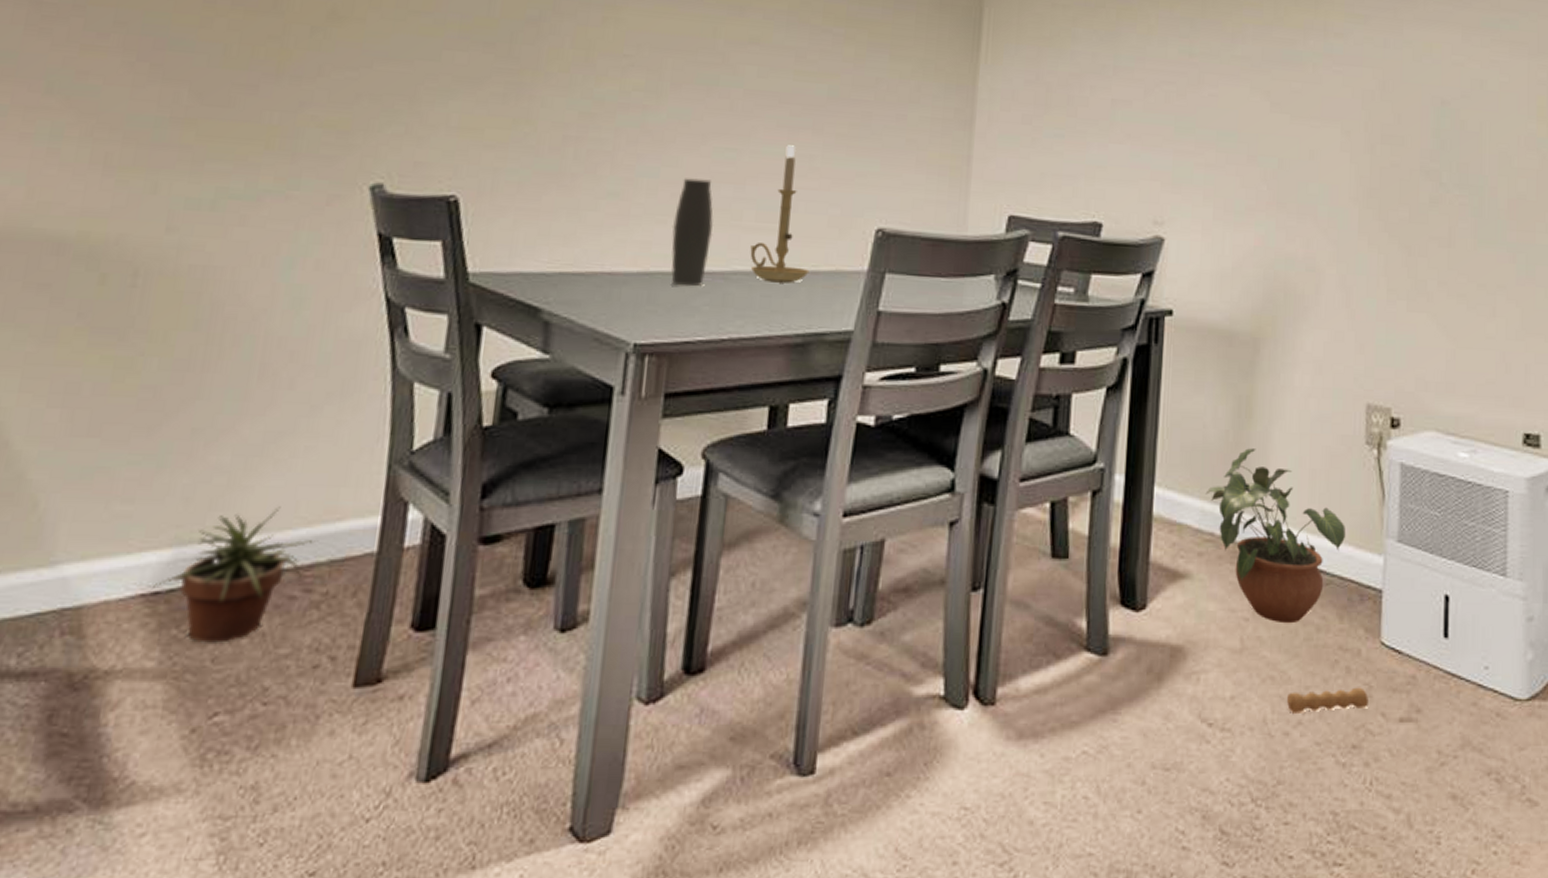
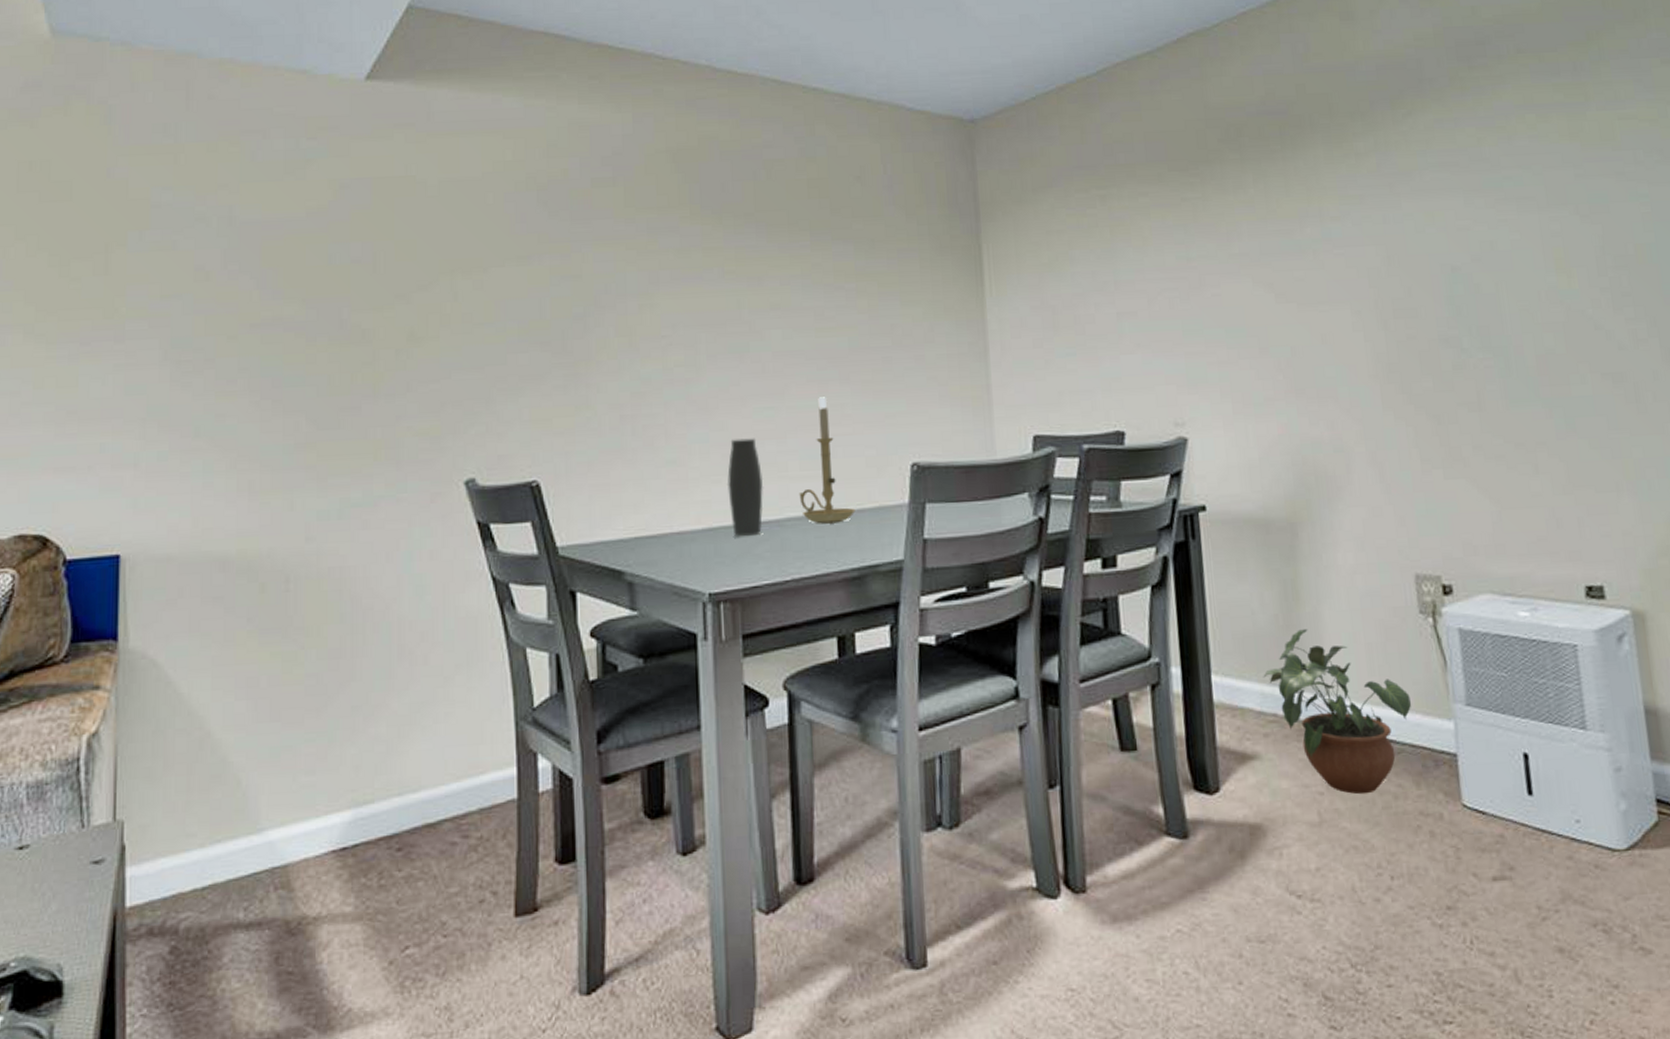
potted plant: present [151,506,319,643] -> none [339,766,468,888]
dog toy: present [1286,687,1368,713] -> none [1372,850,1458,880]

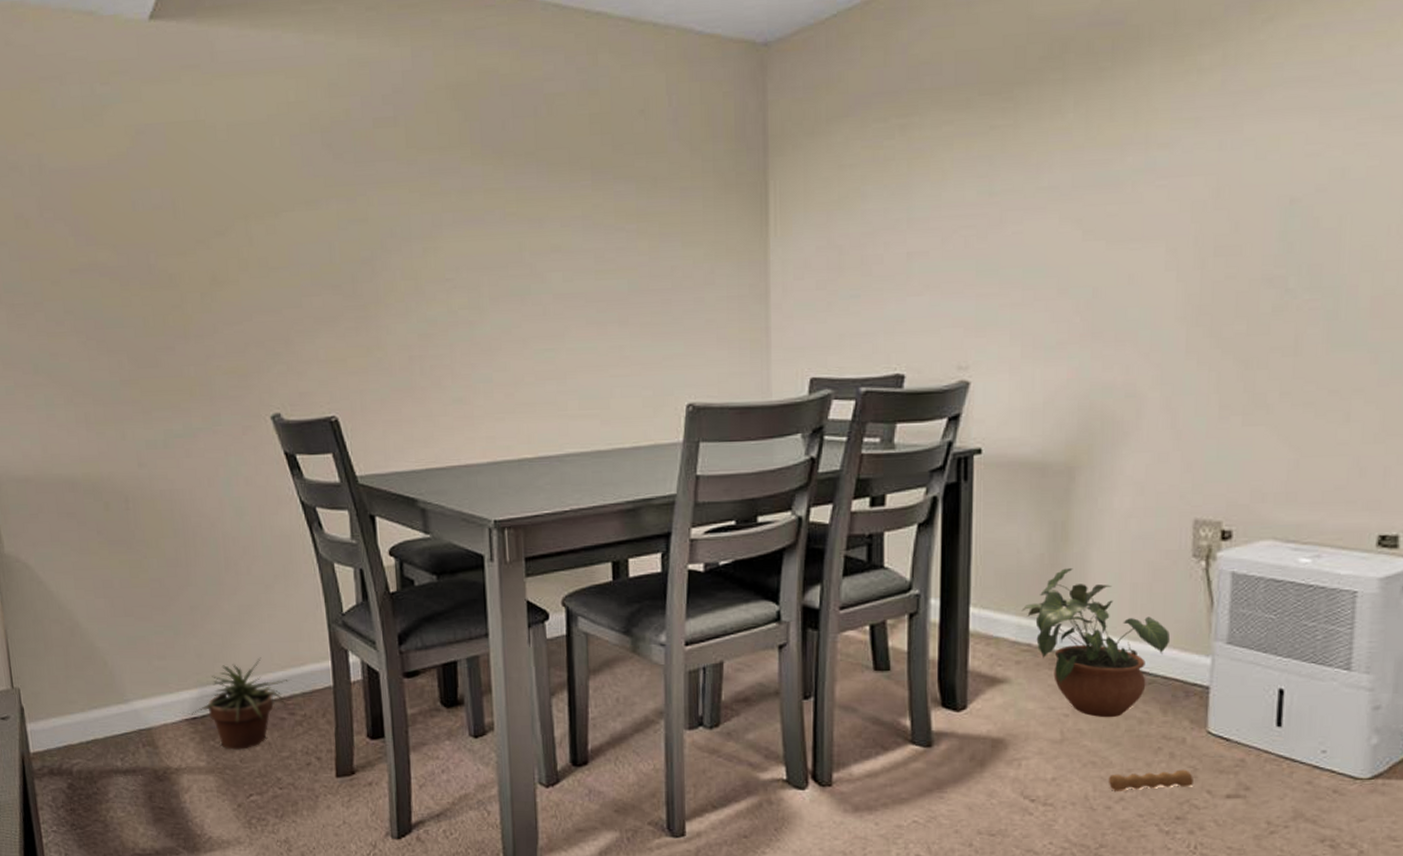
potted plant: none [339,766,468,888] -> present [191,657,292,750]
vase: present [726,438,764,537] -> none [509,378,545,471]
candle holder: present [799,397,856,524] -> none [578,339,632,460]
dog toy: none [1372,850,1458,880] -> present [1108,769,1193,791]

